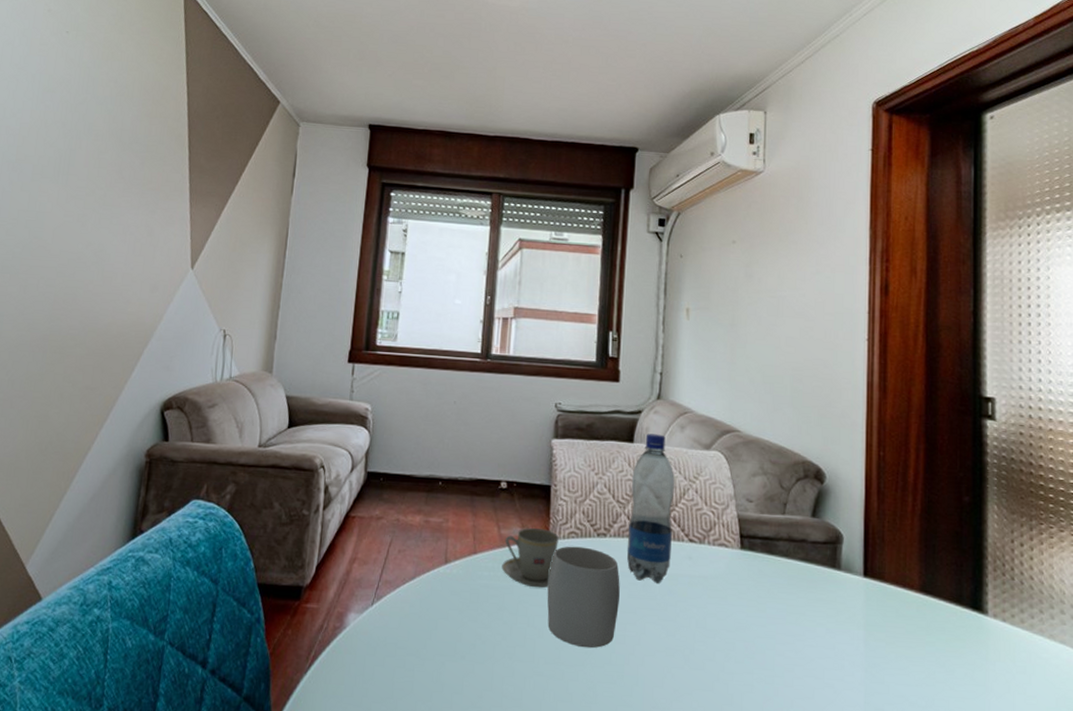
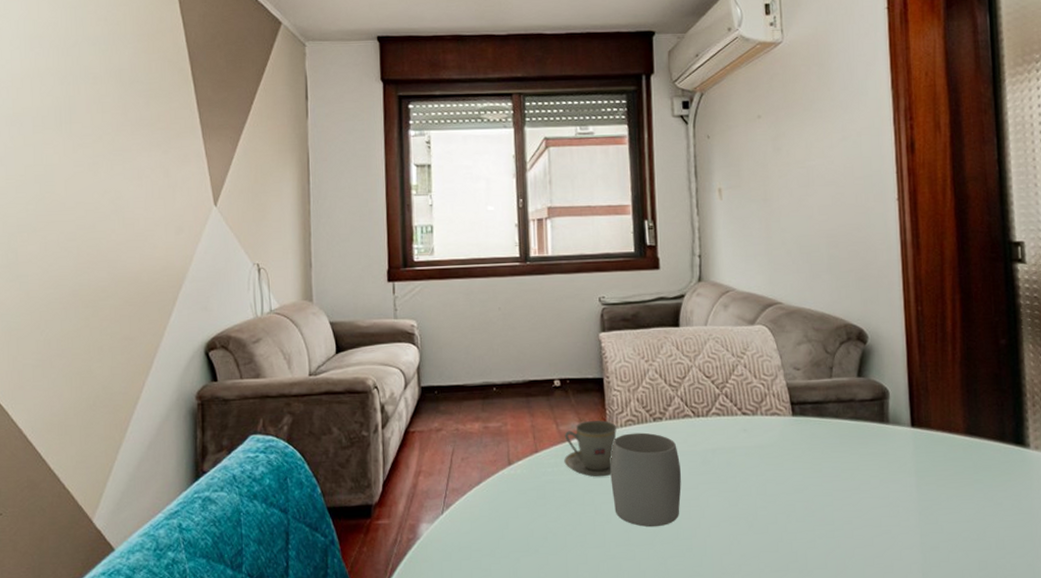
bottle: present [627,433,675,583] -> none [681,315,727,458]

